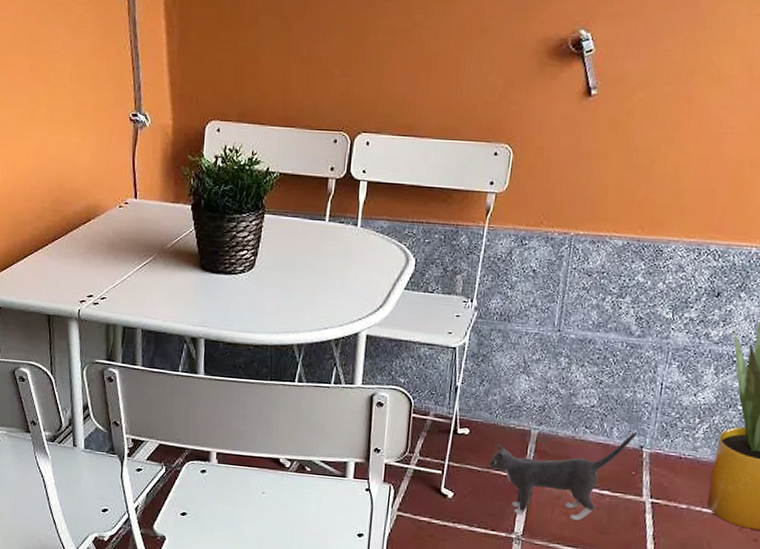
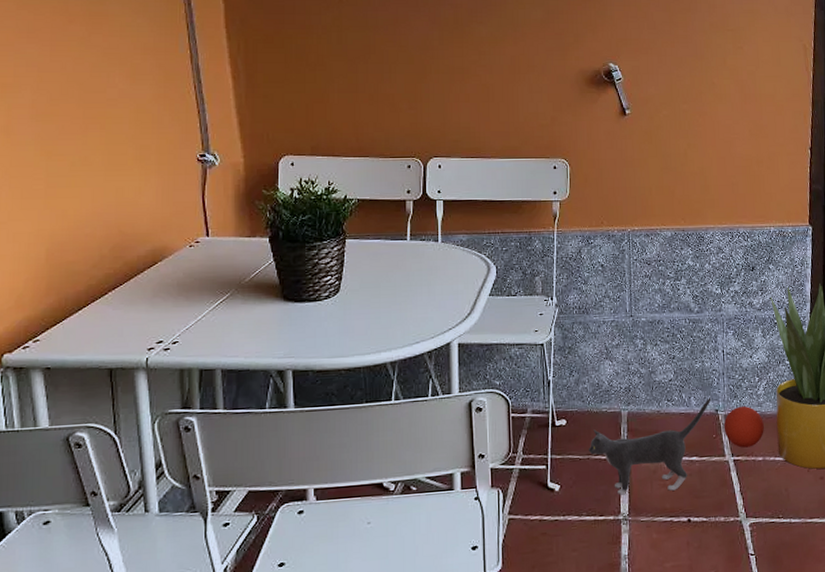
ball: none [646,446,696,492] -> present [723,406,764,448]

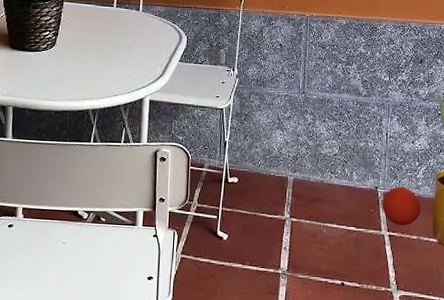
cat: present [589,398,712,495] -> none [256,175,372,255]

